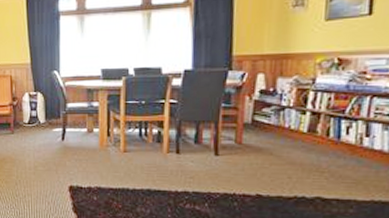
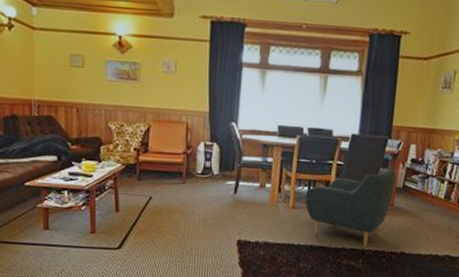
armchair: none [136,102,242,190] -> present [305,167,396,247]

